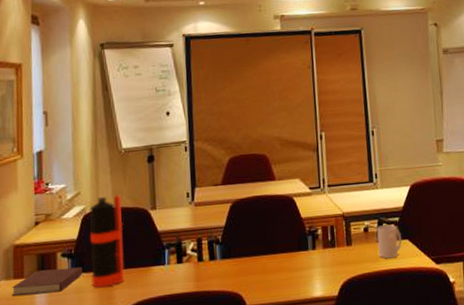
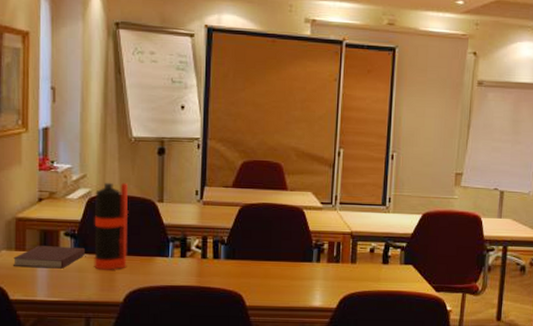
mug: present [377,224,403,259] -> none [381,248,407,281]

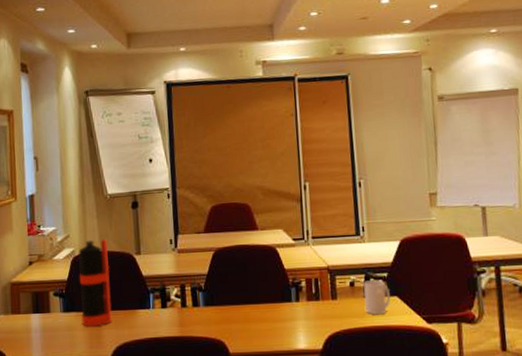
notebook: present [13,246,85,269] -> none [10,306,73,330]
mug: none [381,248,407,281] -> present [364,280,391,315]

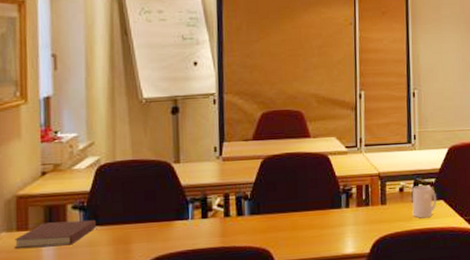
notebook: none [10,306,73,330] -> present [15,219,96,248]
bottle: present [78,239,112,327] -> none [104,146,144,242]

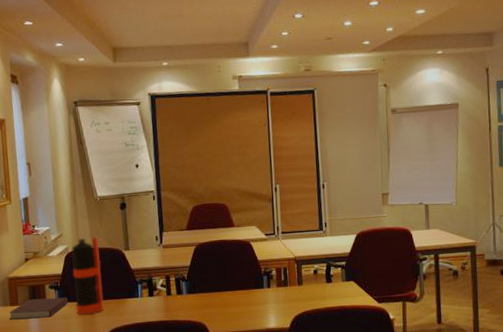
bottle: none [104,146,144,242] -> present [71,237,104,315]
mug: present [412,185,437,218] -> none [325,268,348,297]

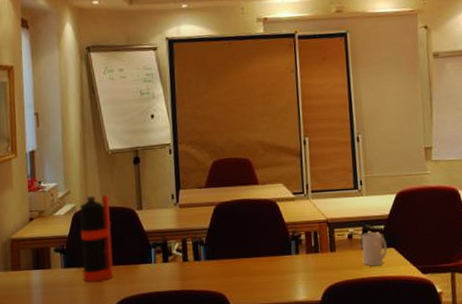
notebook: present [9,297,68,320] -> none [10,261,74,286]
mug: none [325,268,348,297] -> present [361,232,388,266]

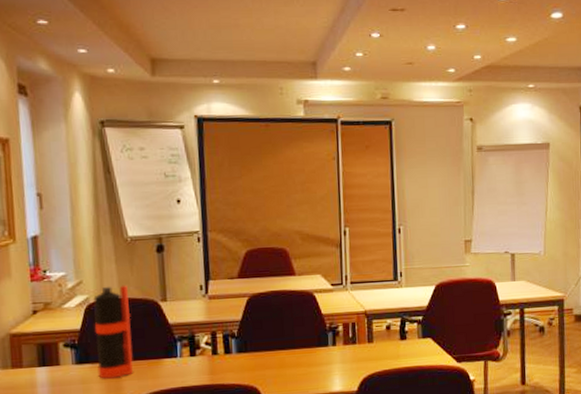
mug: present [361,232,388,266] -> none [399,323,425,356]

